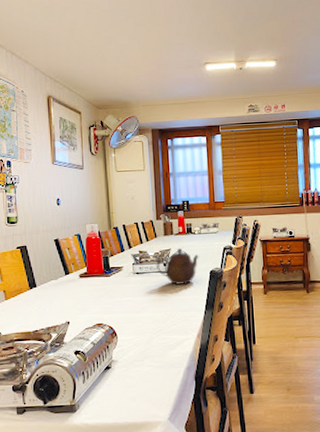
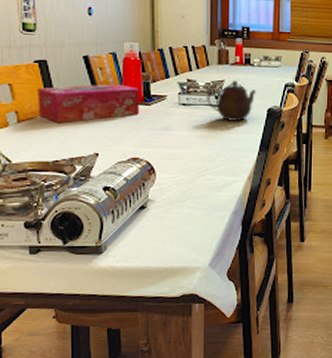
tissue box: none [20,260,101,298] -> present [37,84,139,124]

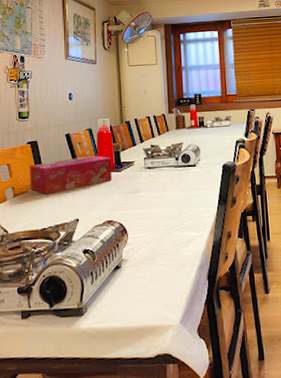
teapot: present [207,81,256,121] -> none [168,142,211,180]

